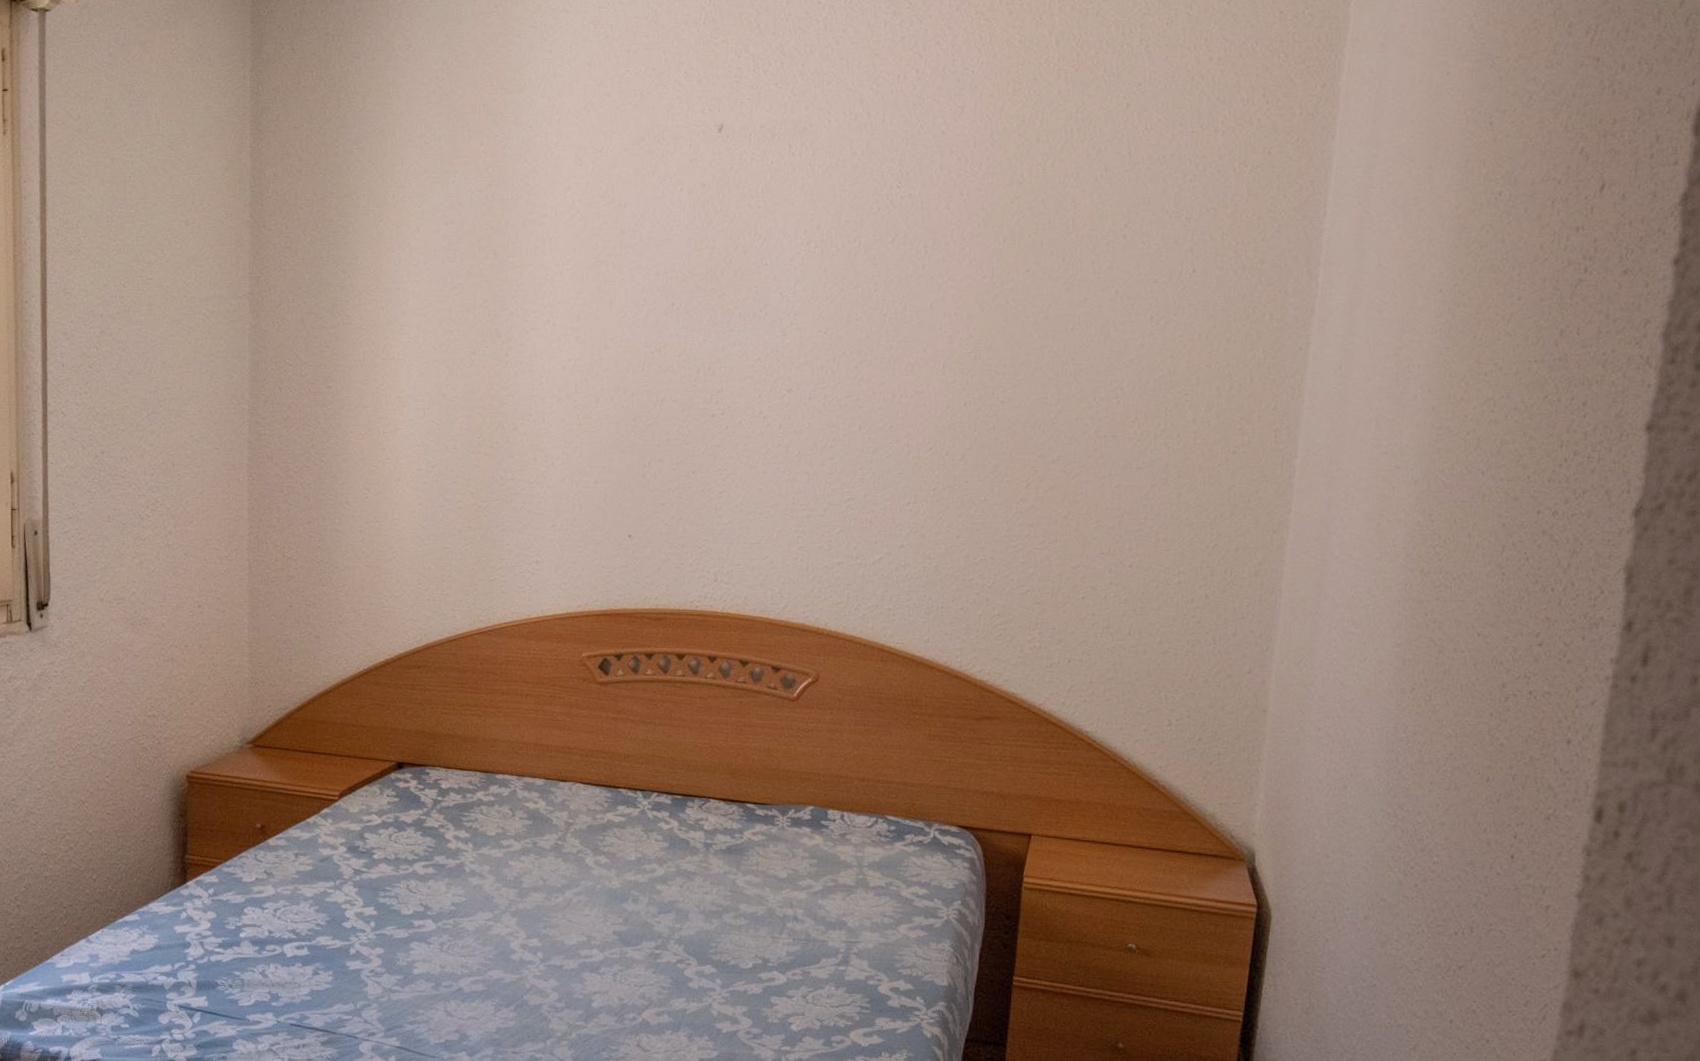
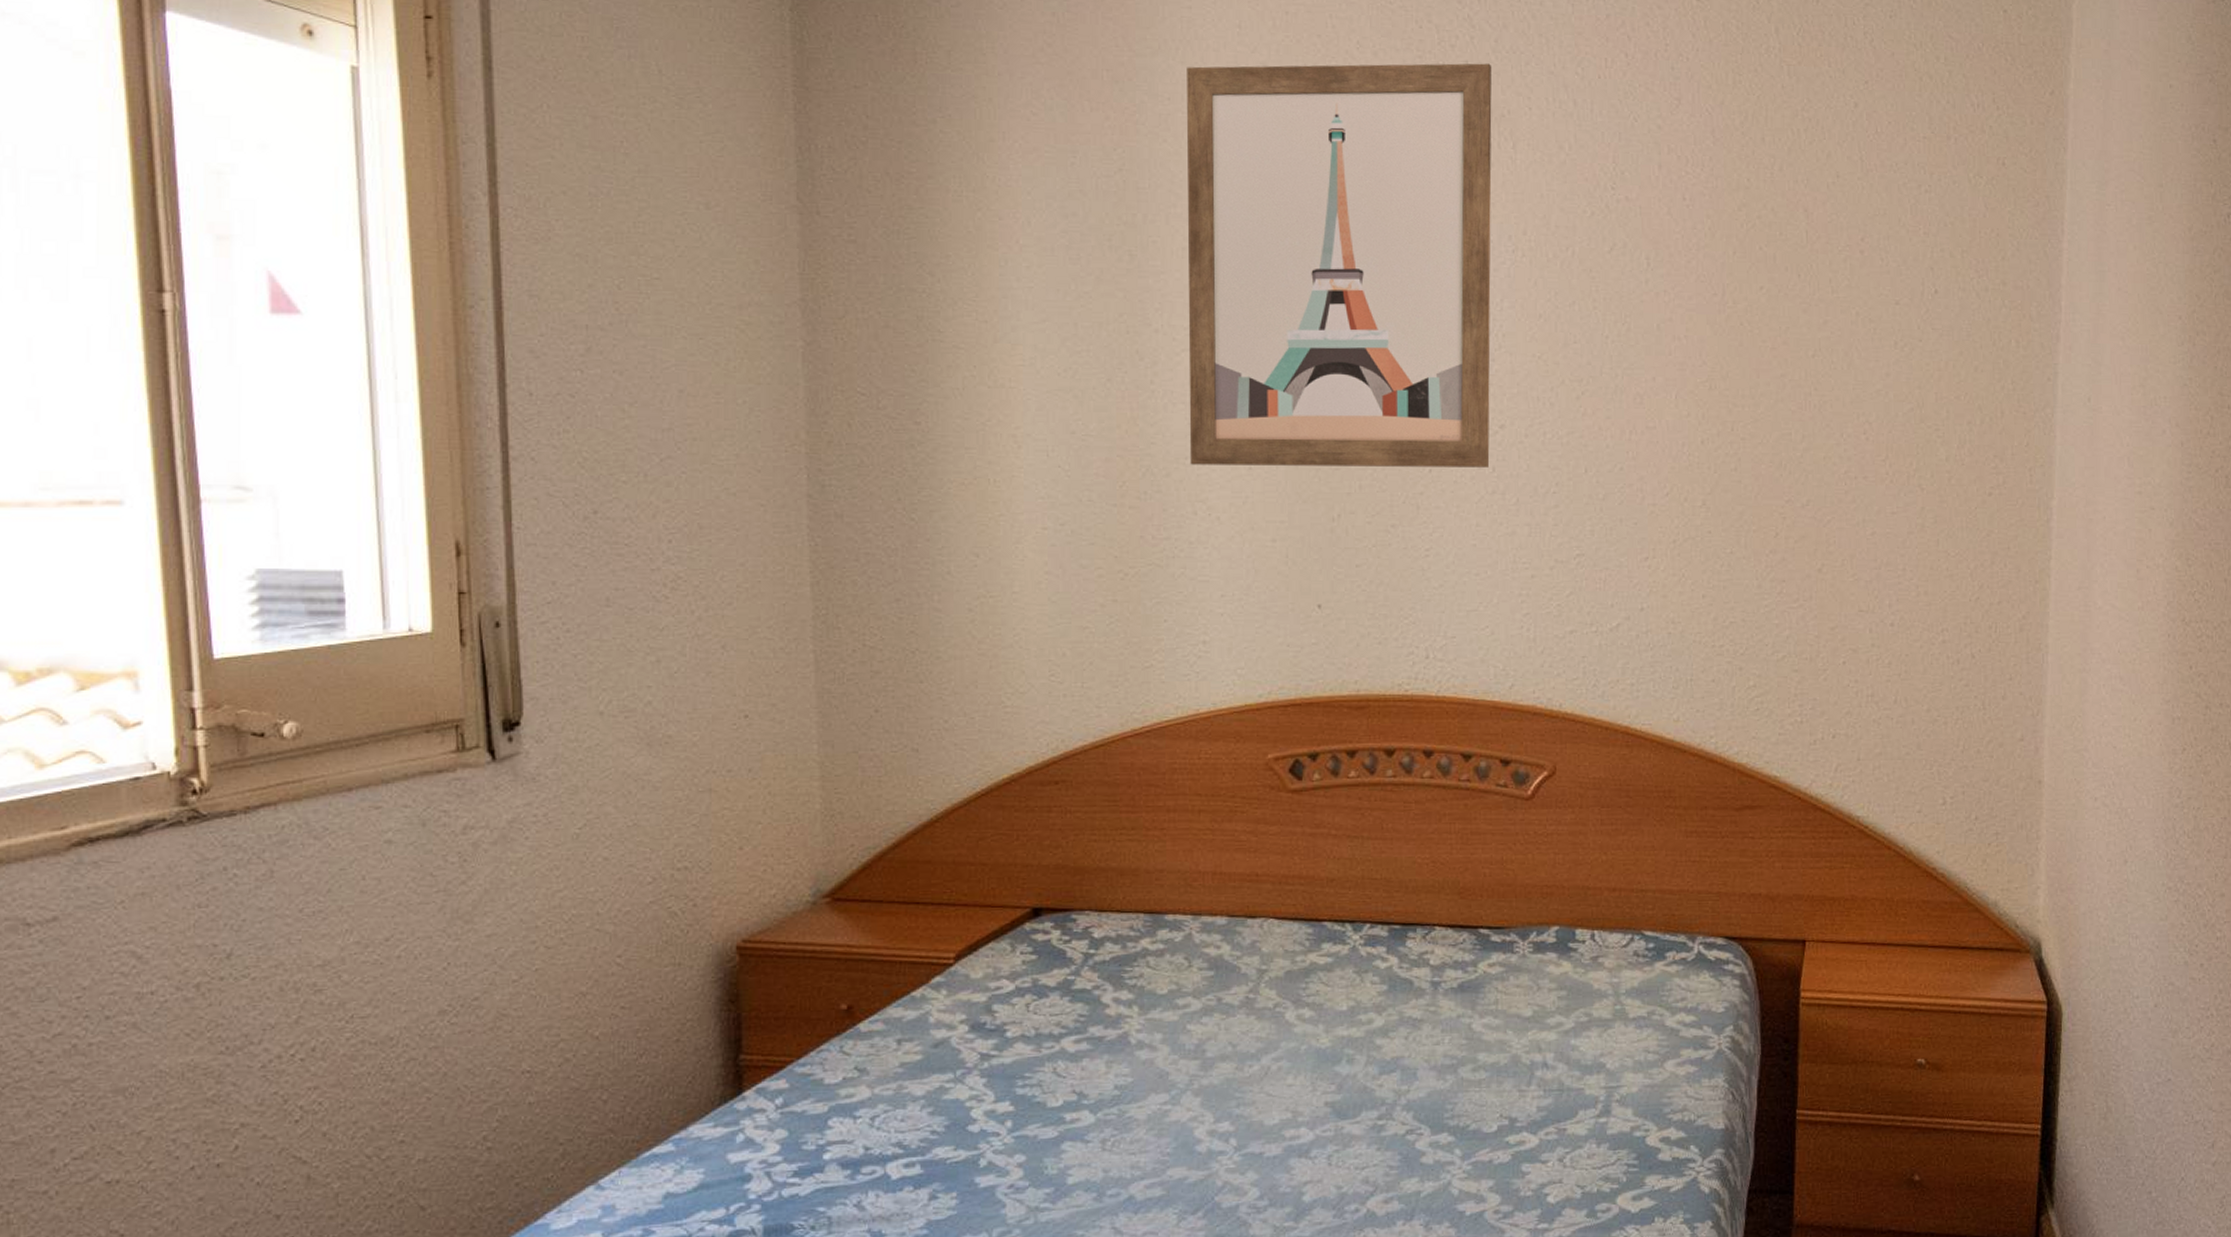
wall art: none [533,85,798,425] -> present [1187,63,1492,468]

